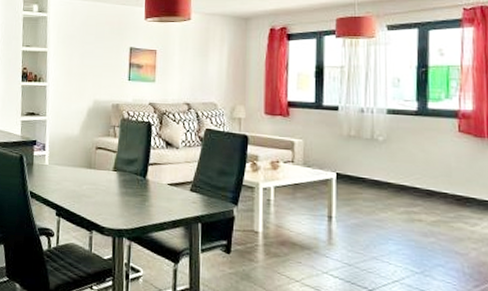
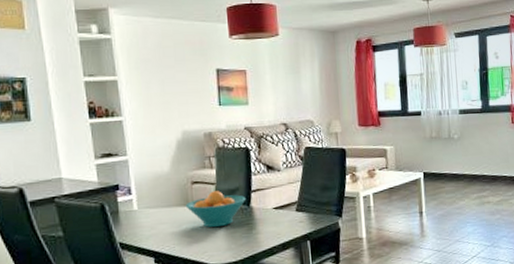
fruit bowl: none [88,158,143,194] -> present [185,191,247,228]

